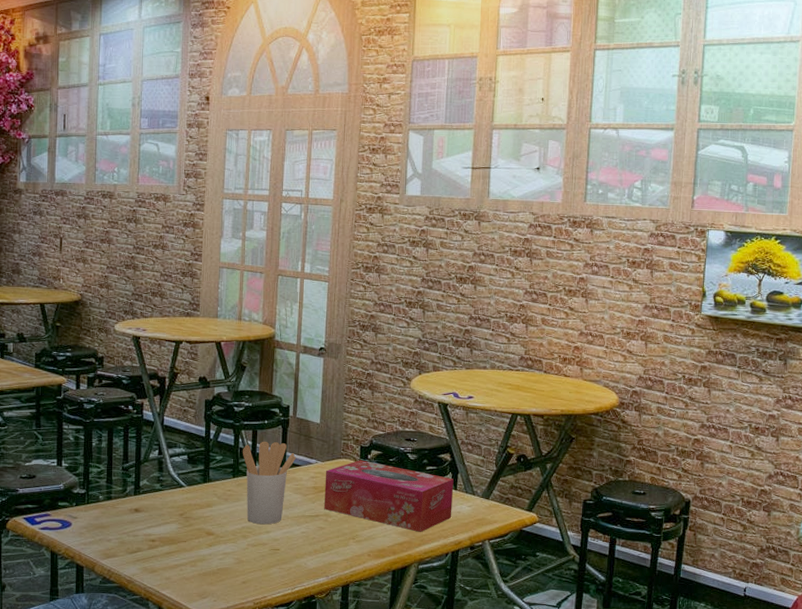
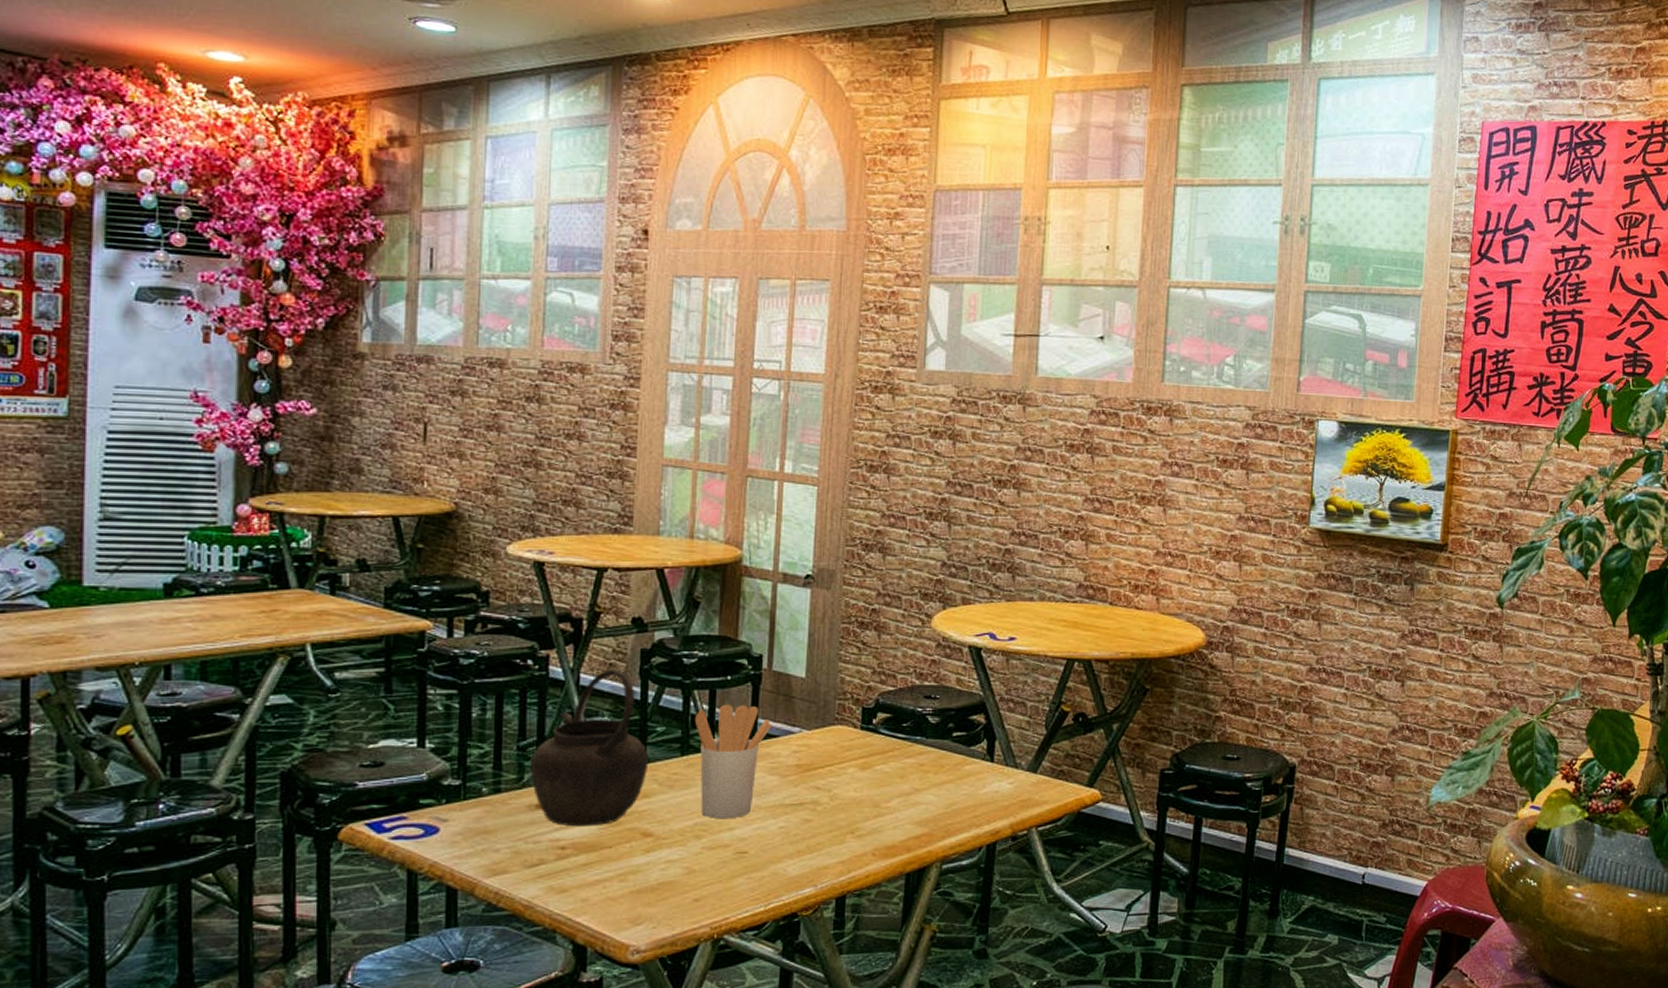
kettle: none [130,414,210,526] -> present [529,669,648,827]
tissue box: present [324,460,454,532] -> none [811,726,990,821]

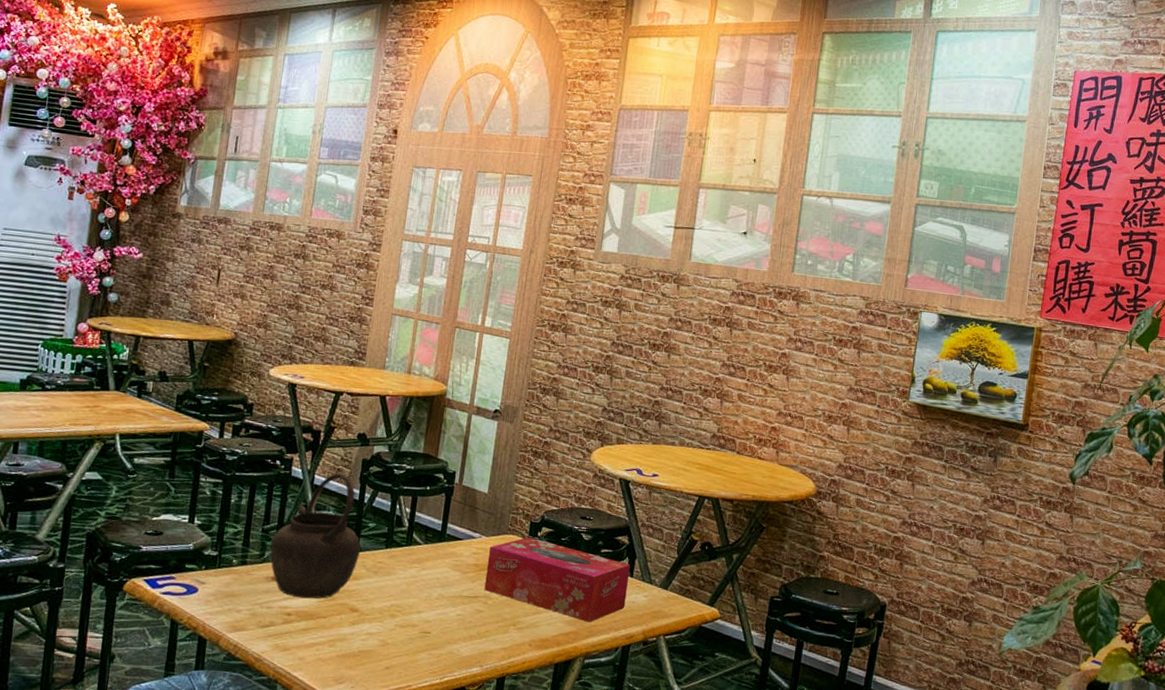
utensil holder: present [695,704,771,819] -> none [397,509,458,604]
tissue box: none [811,726,990,821] -> present [484,537,631,622]

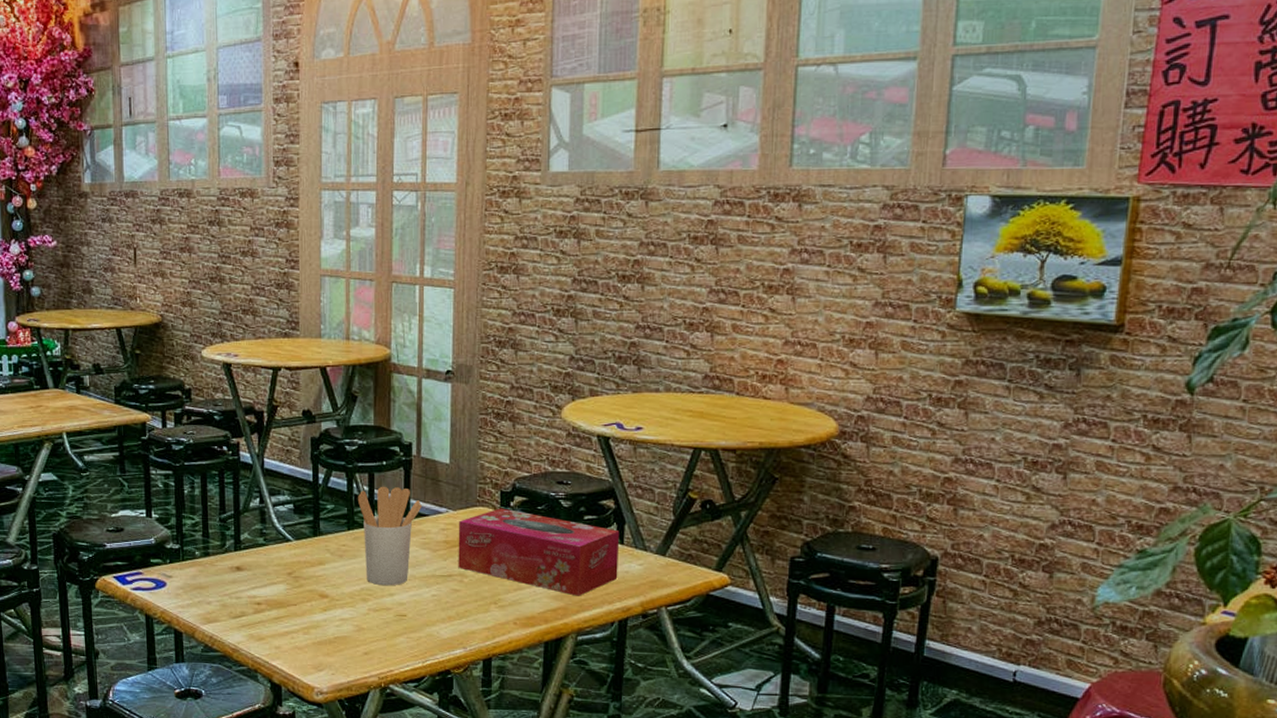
kettle: present [270,473,361,599] -> none [229,454,321,587]
utensil holder: none [397,509,458,604] -> present [358,486,422,586]

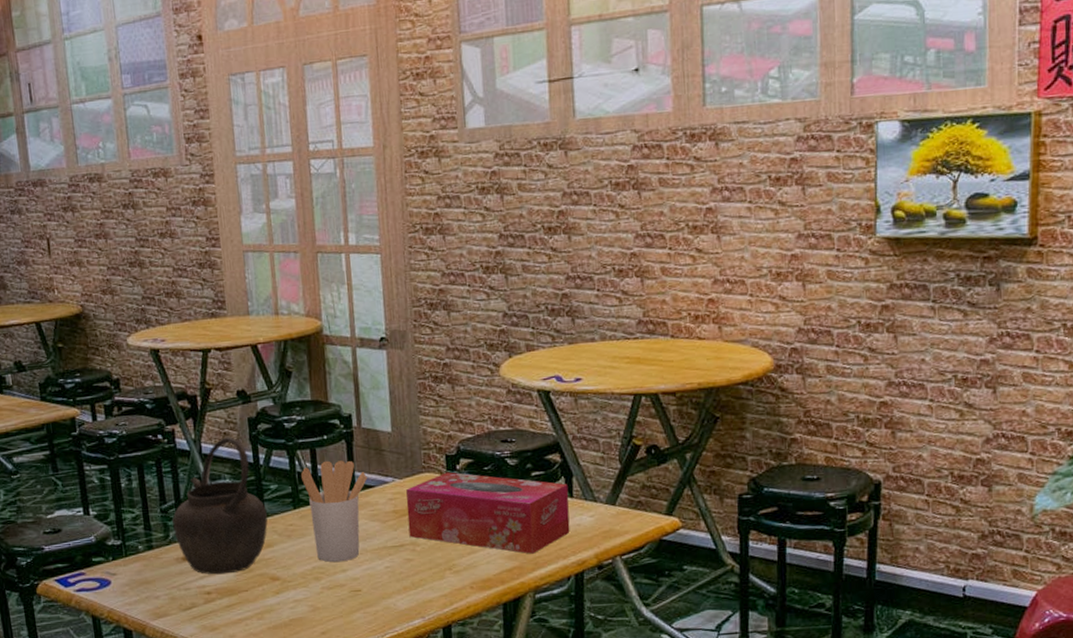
kettle: none [229,454,321,587] -> present [171,437,268,575]

